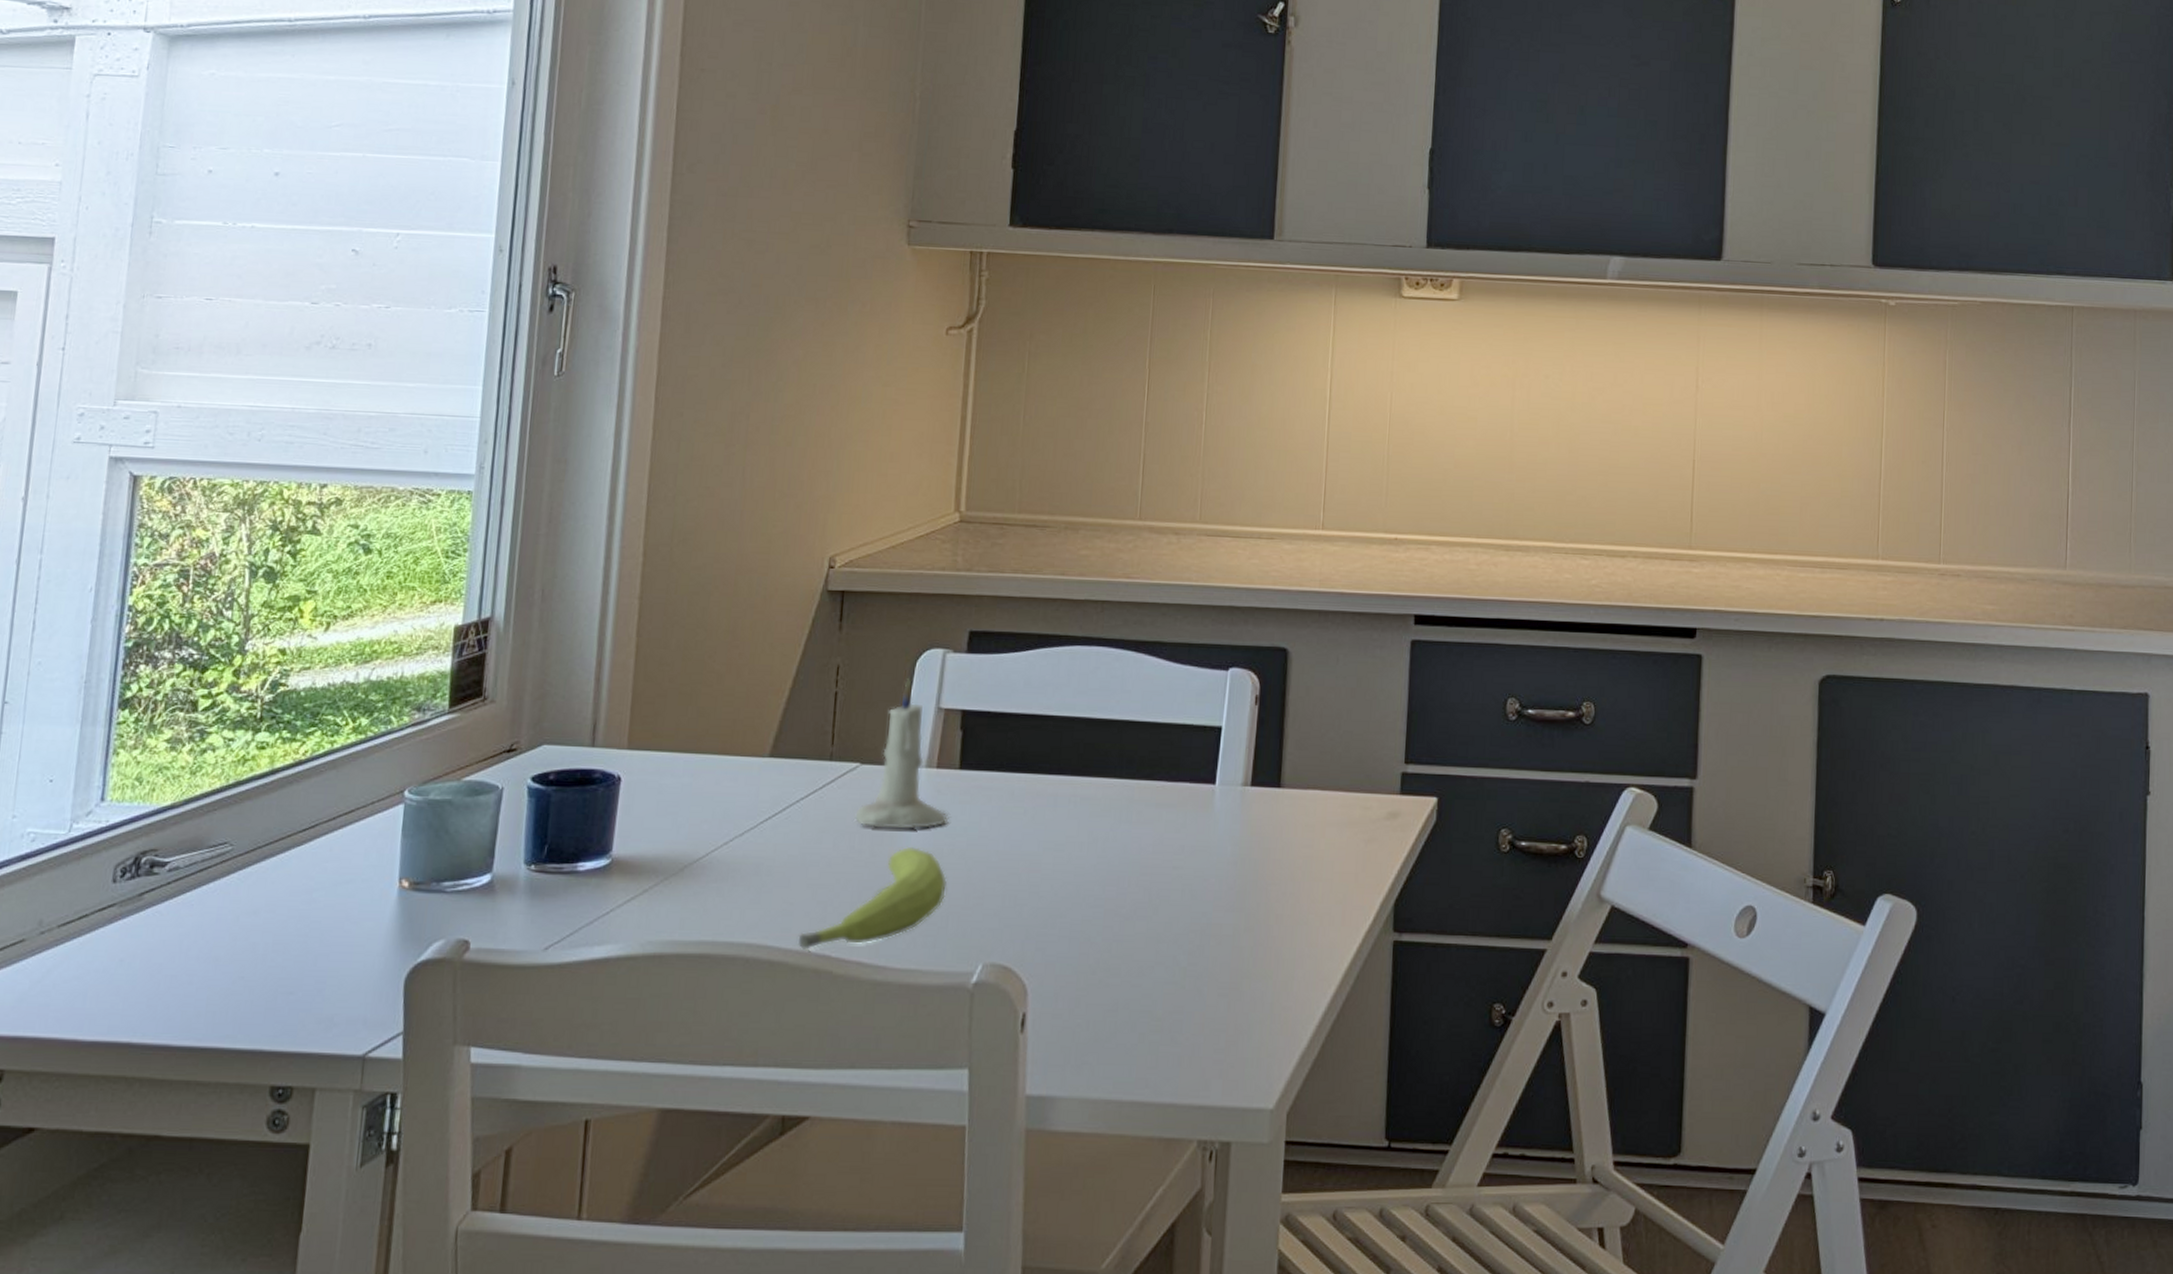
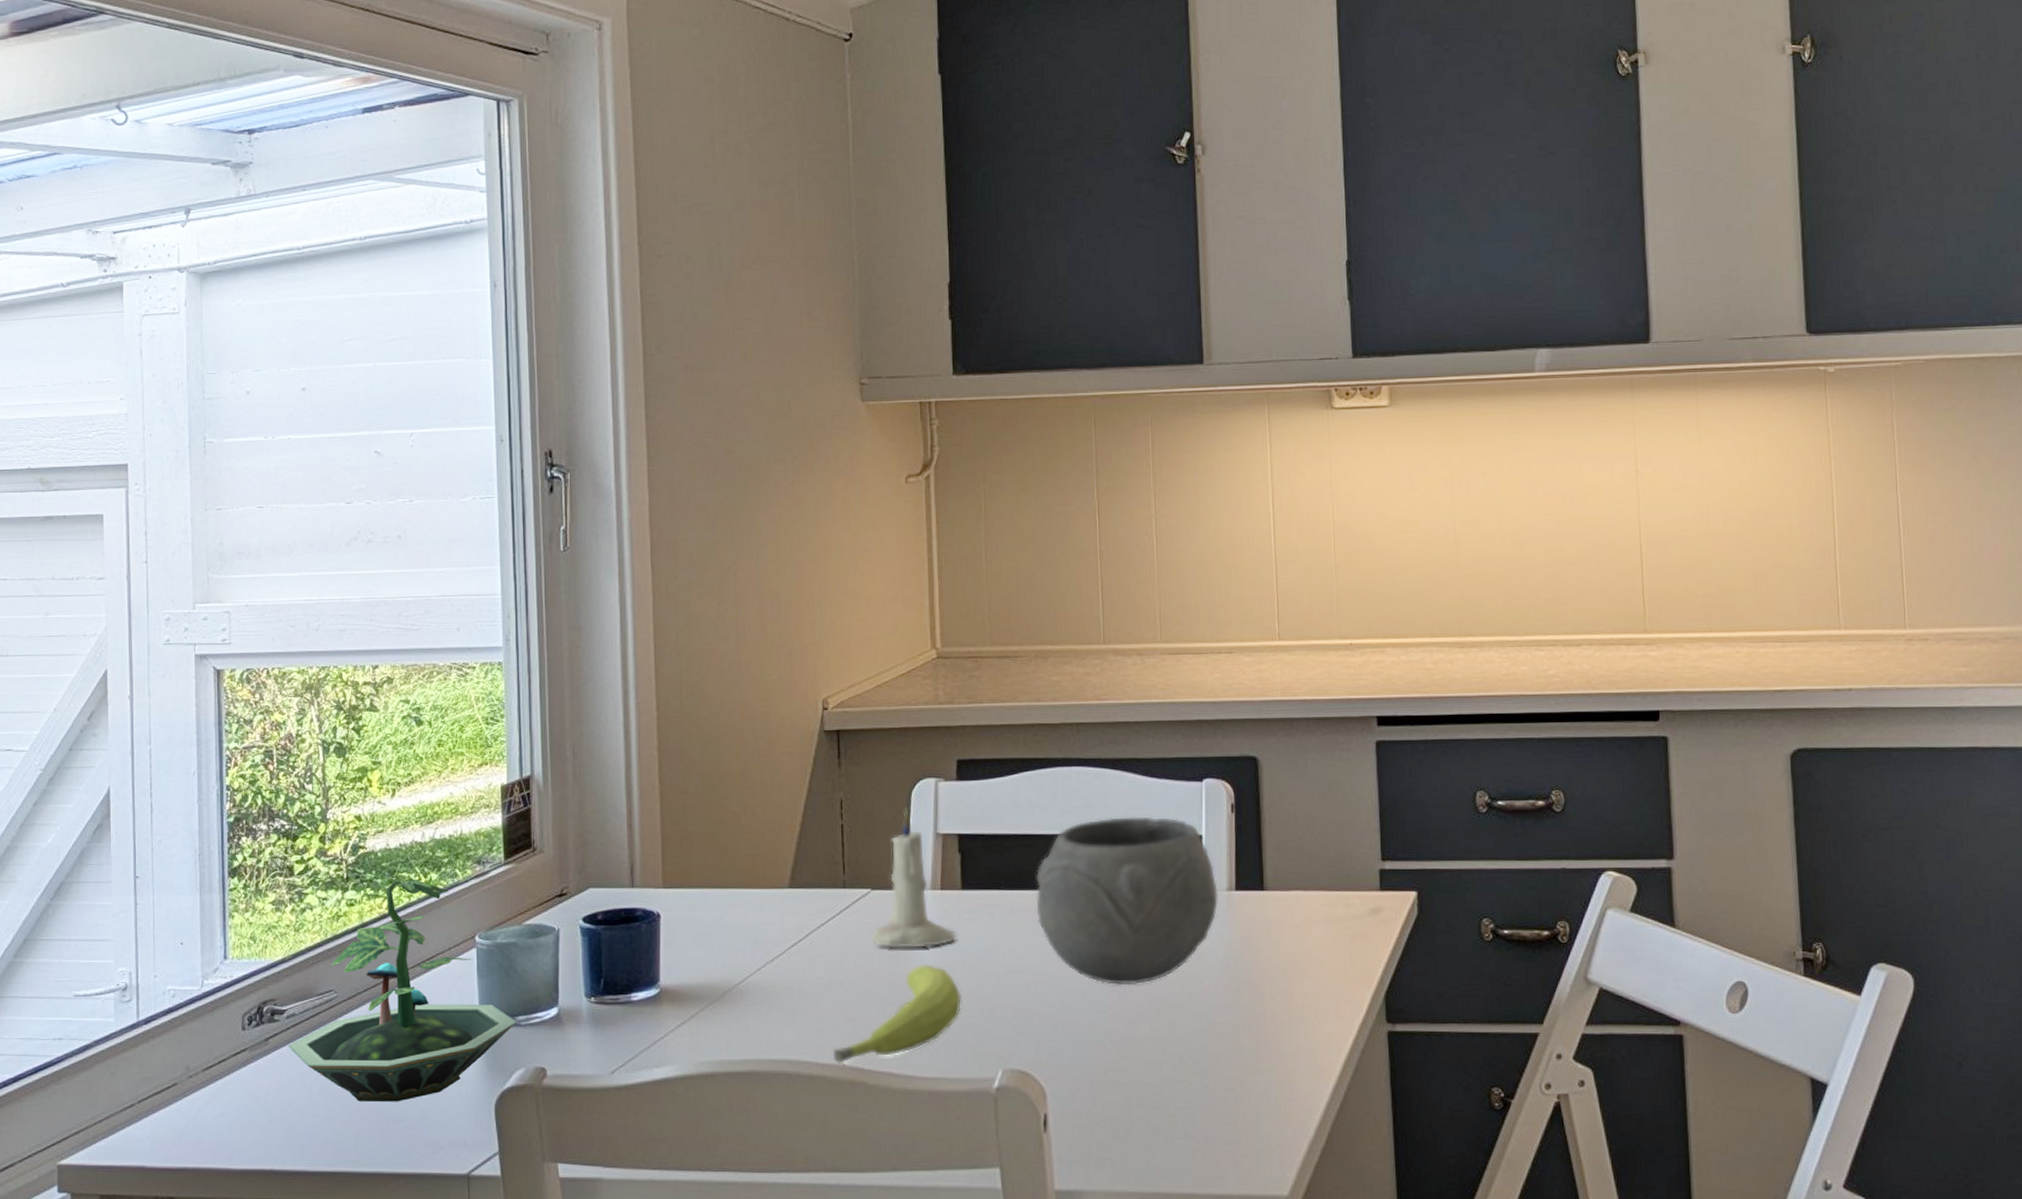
terrarium: none [166,723,442,972] -> present [288,880,517,1102]
bowl: none [1037,702,1233,879] -> present [1036,816,1218,985]

